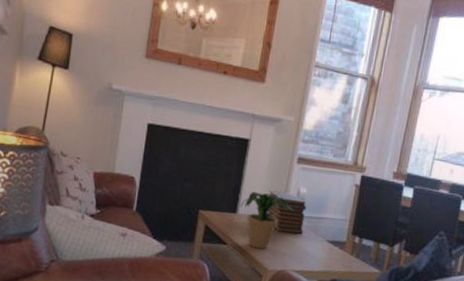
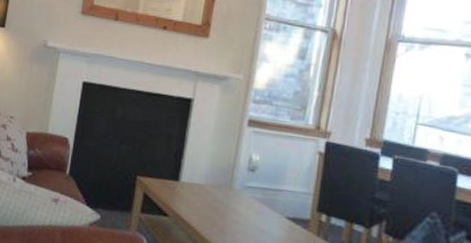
potted plant: present [240,191,295,249] -> none [183,156,247,224]
book stack: present [267,190,307,234] -> none [214,156,261,208]

